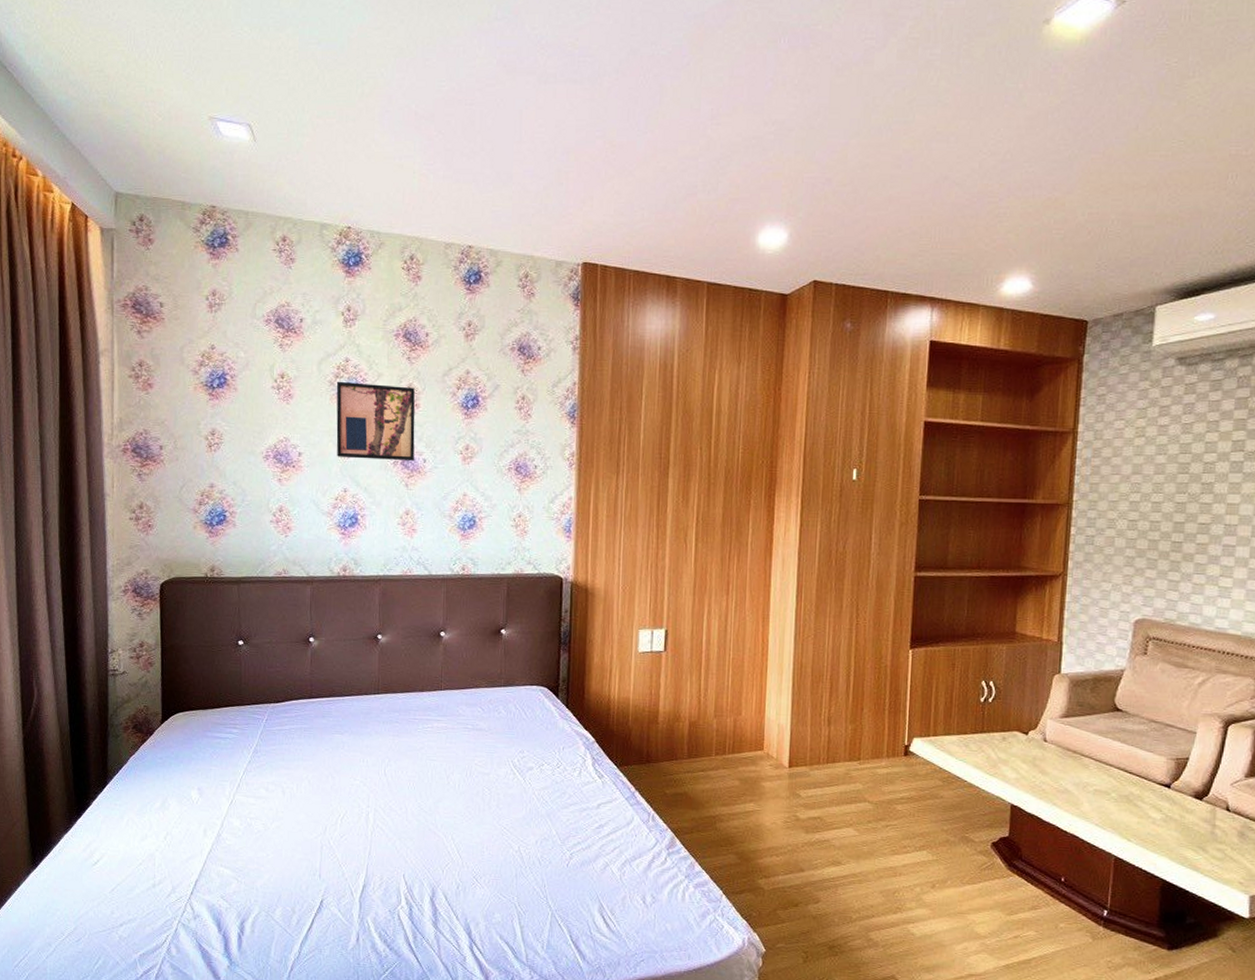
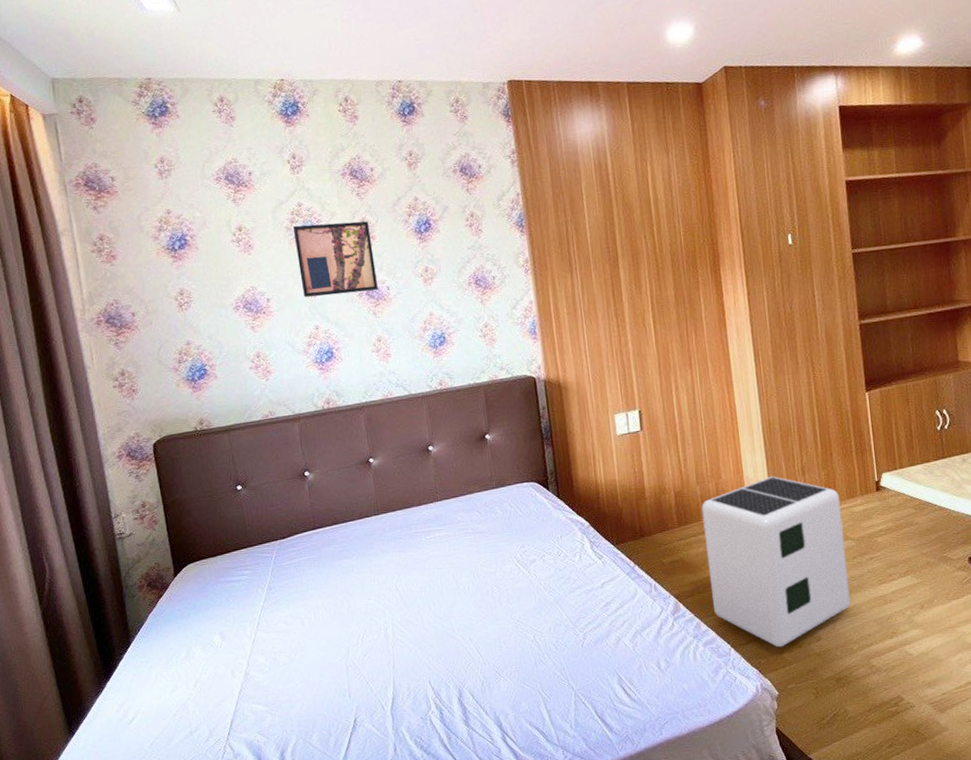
air purifier: none [710,721,864,903] -> present [701,476,851,648]

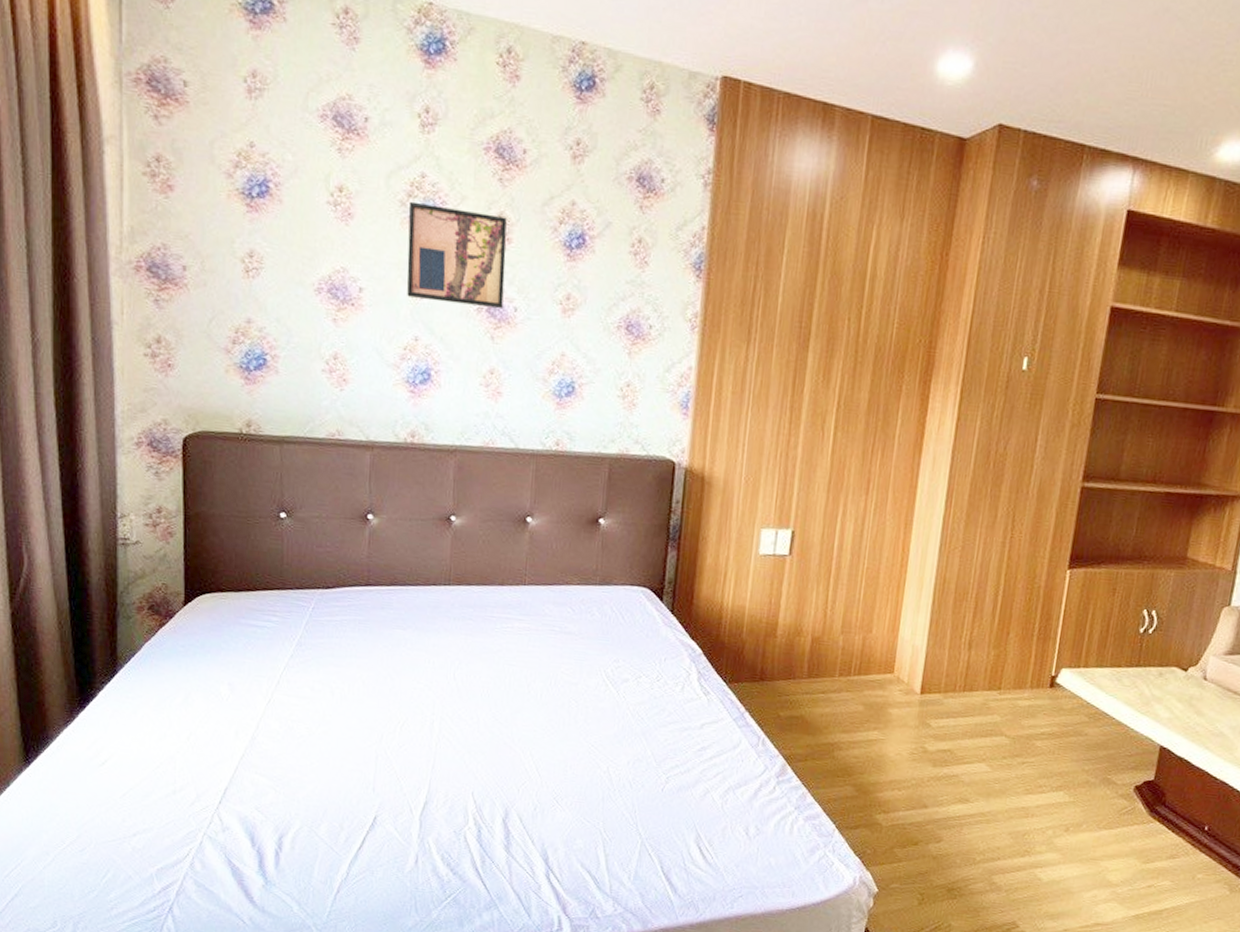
air purifier: present [701,476,851,648] -> none [825,643,1006,841]

